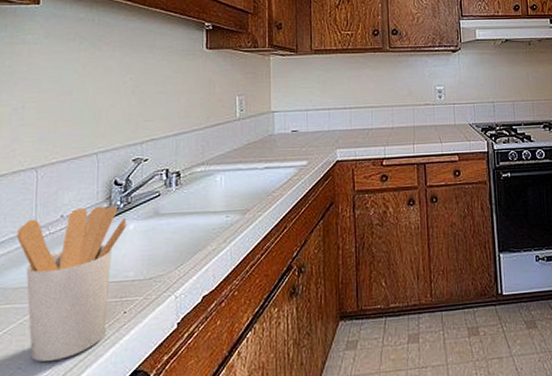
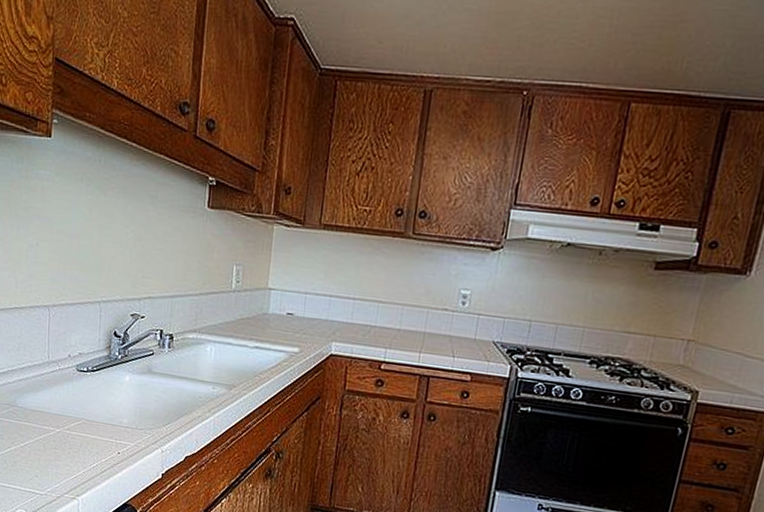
utensil holder: present [16,205,127,363] -> none [33,351,124,478]

